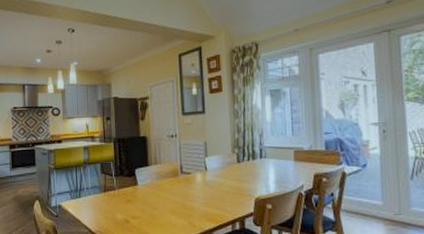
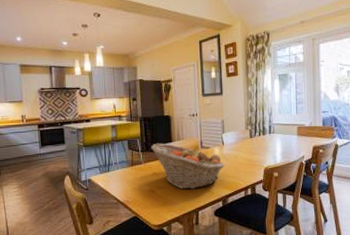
fruit basket: none [125,167,208,221] -> present [151,143,225,190]

